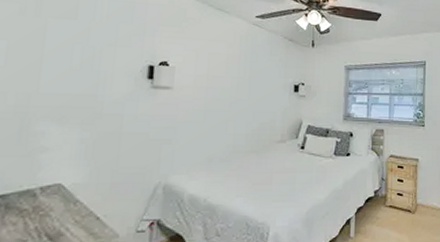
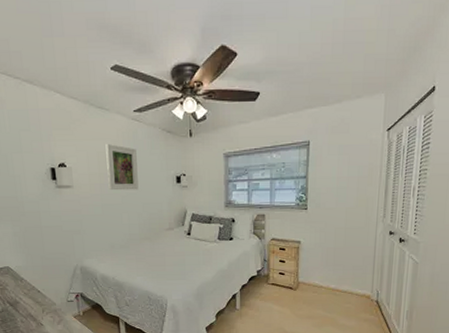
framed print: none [216,45,254,97] -> present [105,143,139,191]

